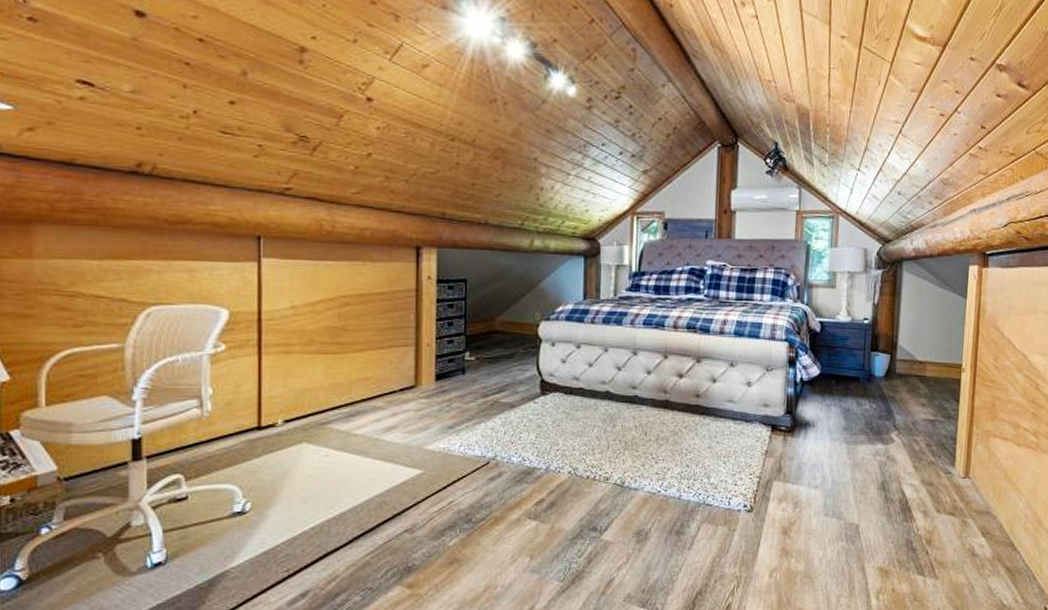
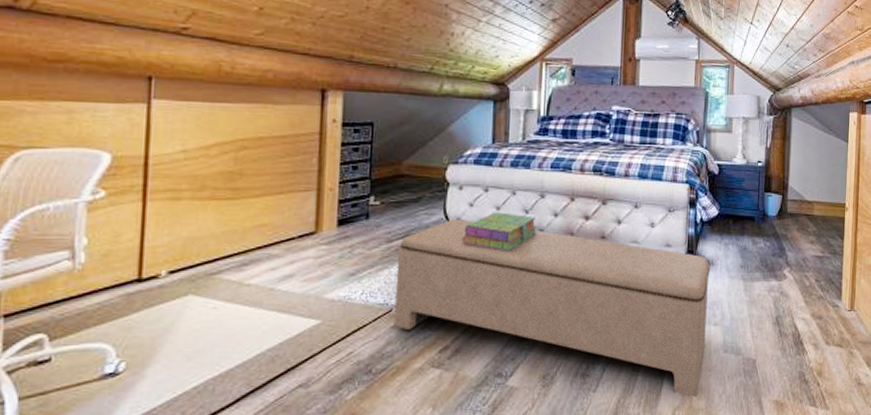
bench: none [491,376,811,559] -> present [393,220,710,397]
stack of books: none [555,369,630,408] -> present [462,212,538,251]

